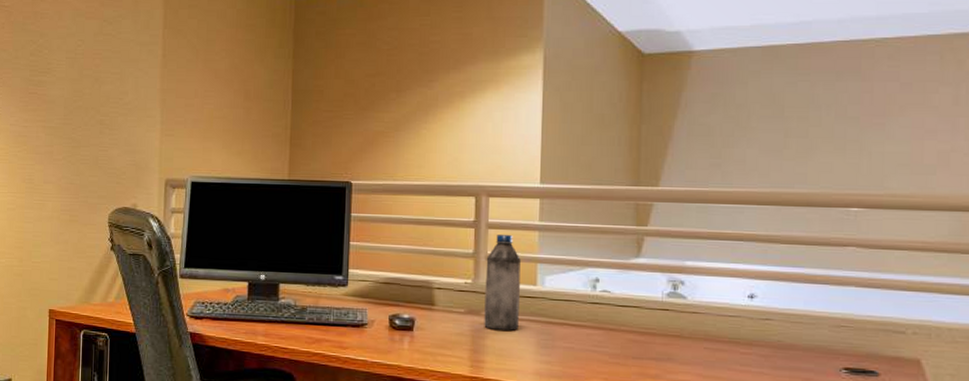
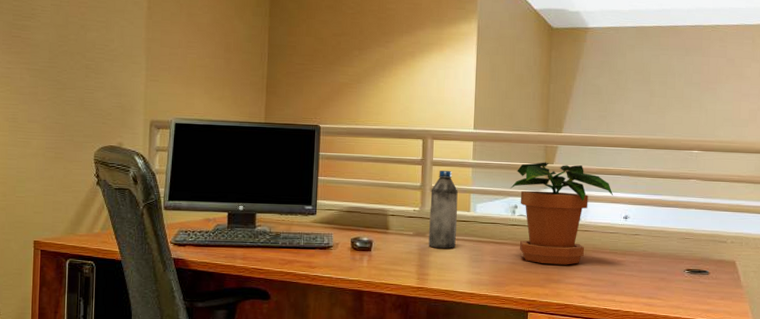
potted plant: none [589,223,733,357] -> present [510,162,614,265]

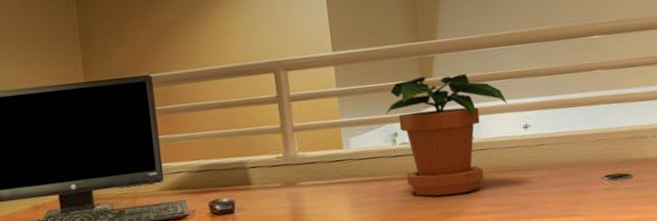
water bottle: present [428,171,458,249] -> none [293,105,332,198]

